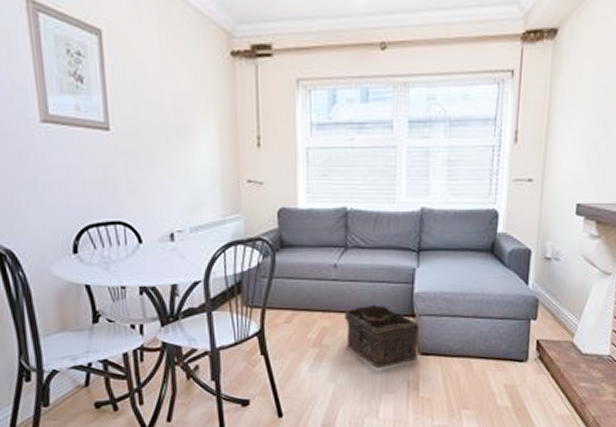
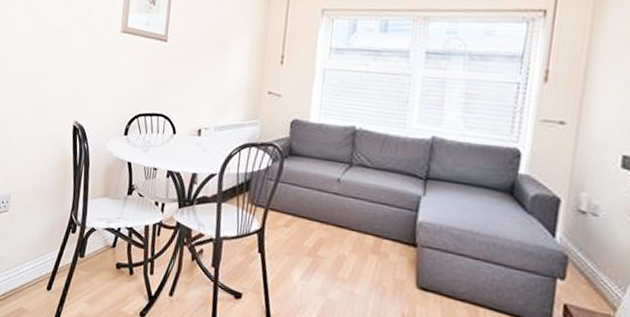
basket: present [344,304,419,369] -> none [341,225,420,294]

